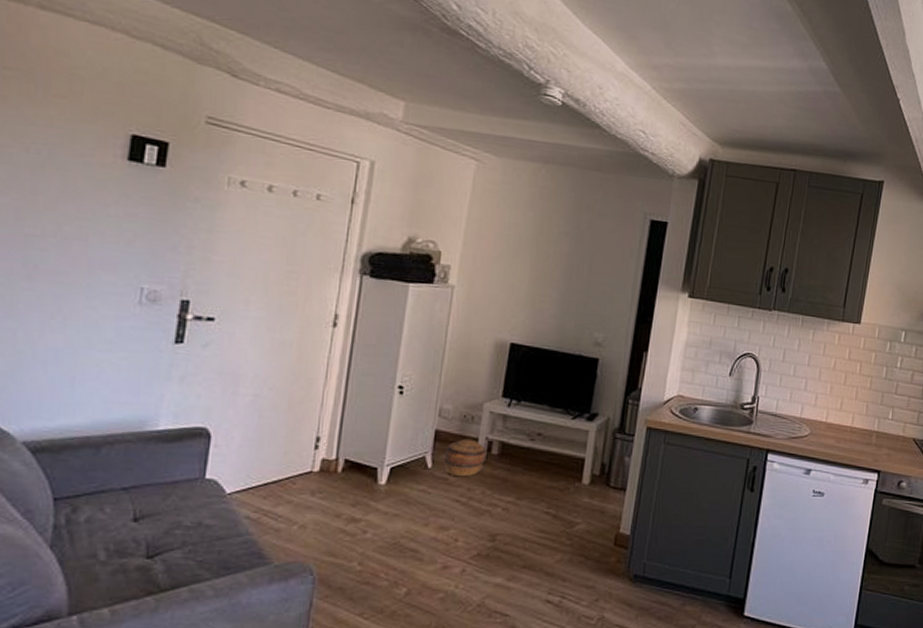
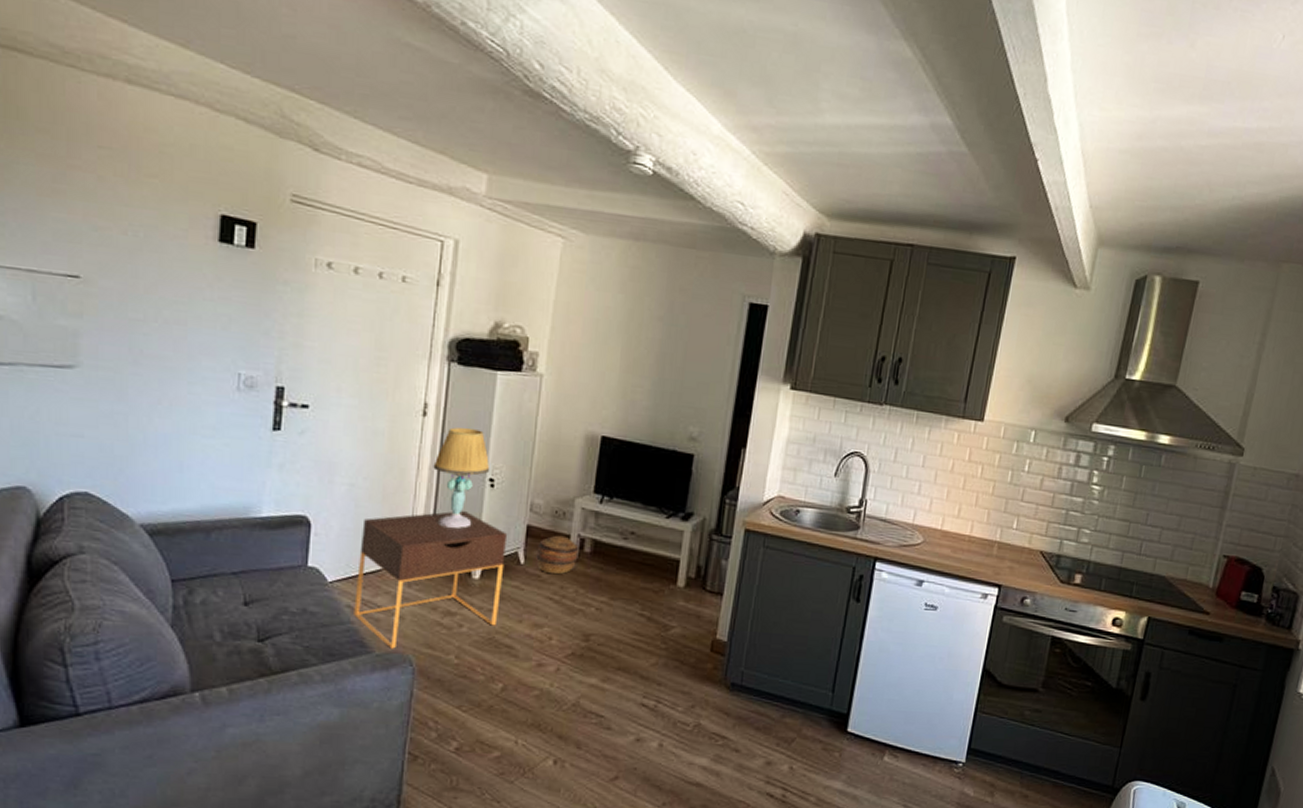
nightstand: none [253,418,416,559] -> present [354,511,508,649]
table lamp: none [341,337,400,435] -> present [433,427,490,529]

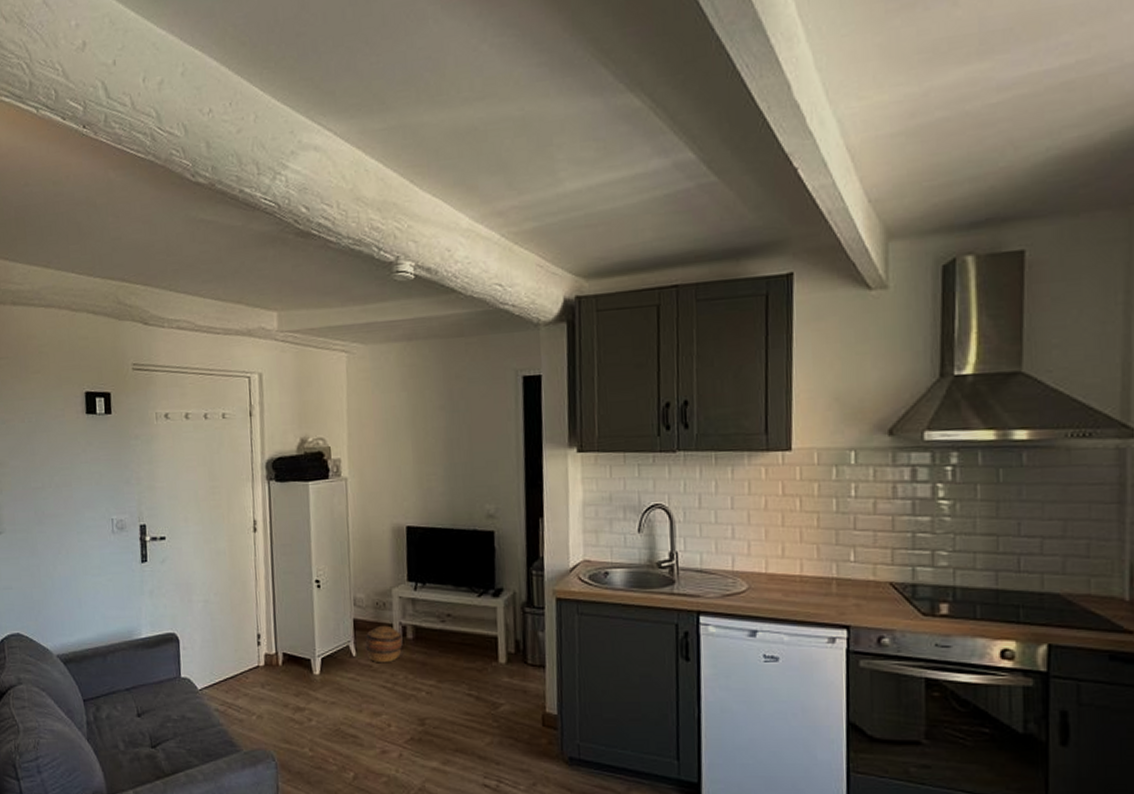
nightstand: present [354,511,508,649] -> none [218,613,341,746]
table lamp: present [433,427,490,529] -> none [268,537,315,629]

